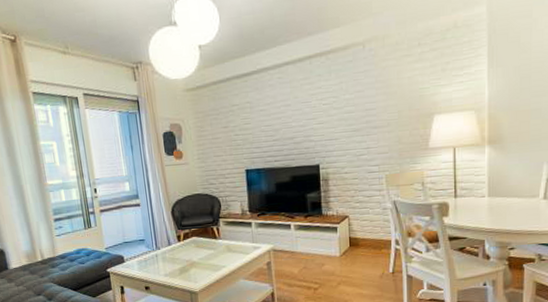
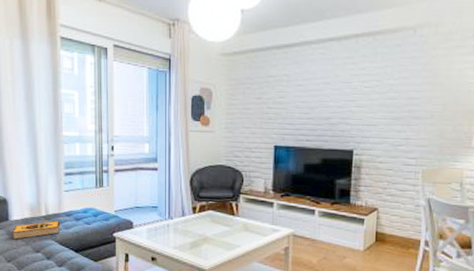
hardback book: none [12,263,58,287] -> present [12,220,61,240]

